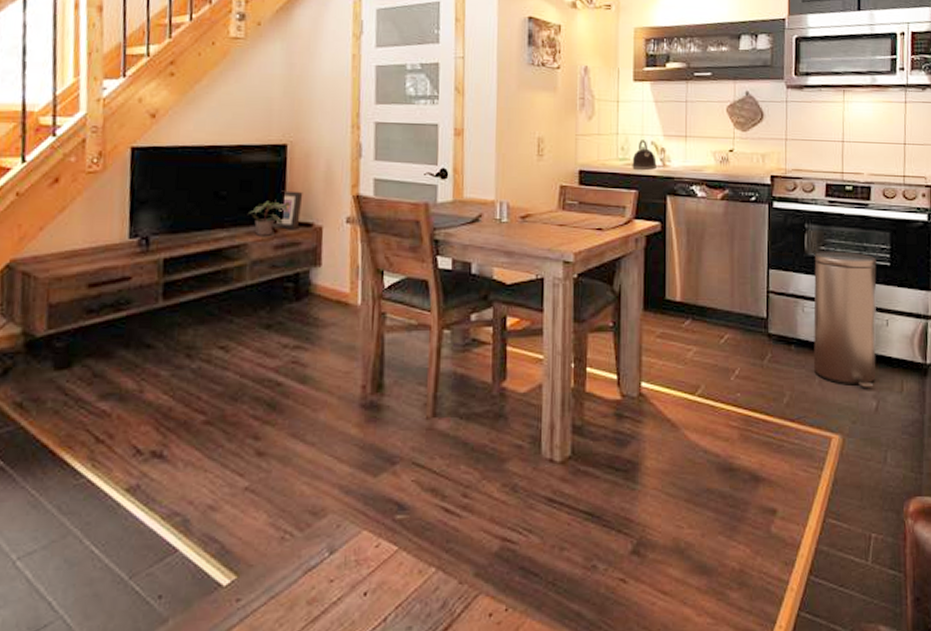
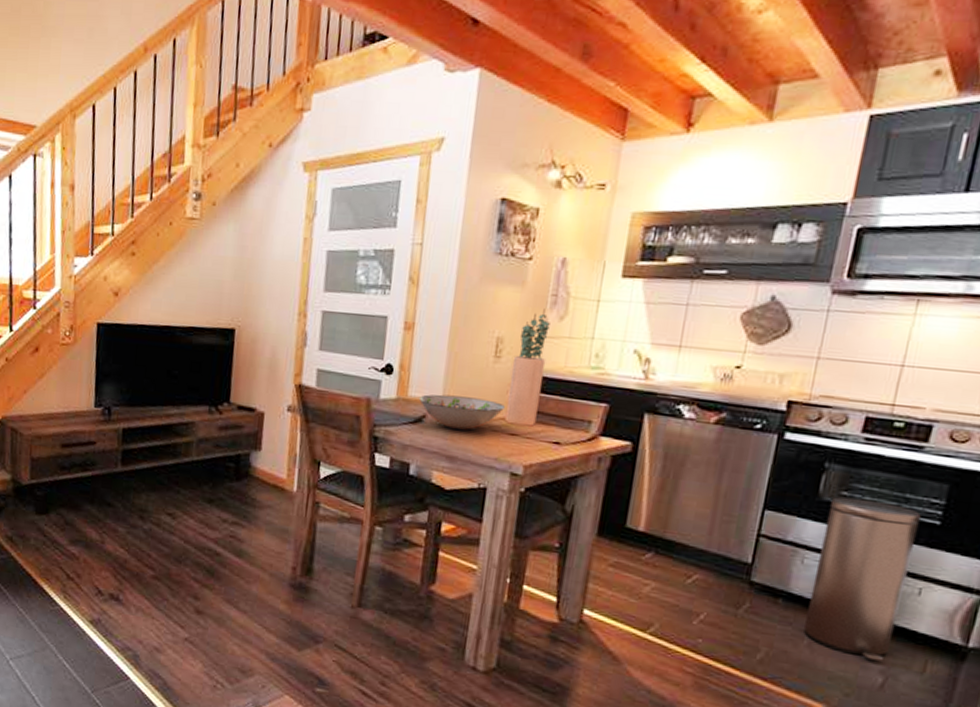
potted plant: present [247,200,288,237] -> none [196,382,234,418]
picture frame: present [272,190,303,230] -> none [217,374,248,414]
decorative bowl: none [473,193,553,226] -> present [418,394,506,431]
vase: none [552,110,582,218] -> present [504,308,550,428]
kettle: present [632,140,657,171] -> none [605,347,638,384]

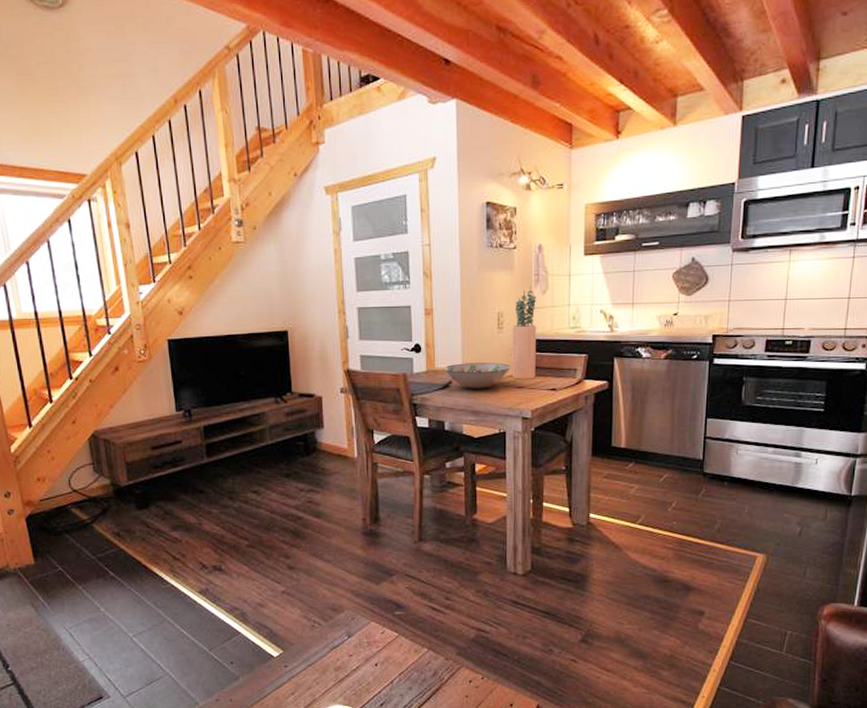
pedal bin: present [804,495,921,661] -> none [744,400,811,516]

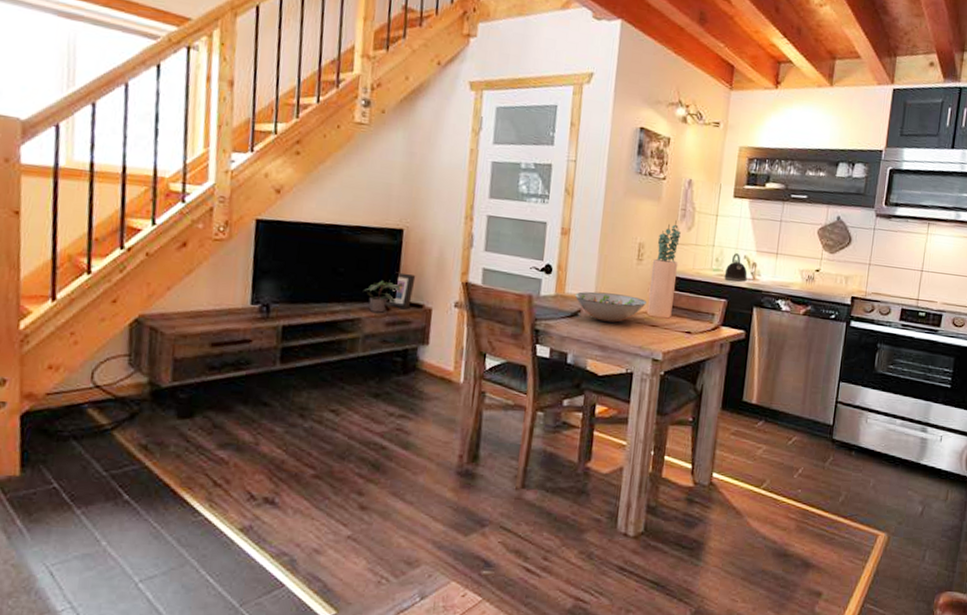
potted plant: none [262,377,294,407] -> present [362,280,401,314]
picture frame: none [282,368,304,400] -> present [385,272,416,310]
kettle: none [582,309,605,337] -> present [724,253,748,283]

